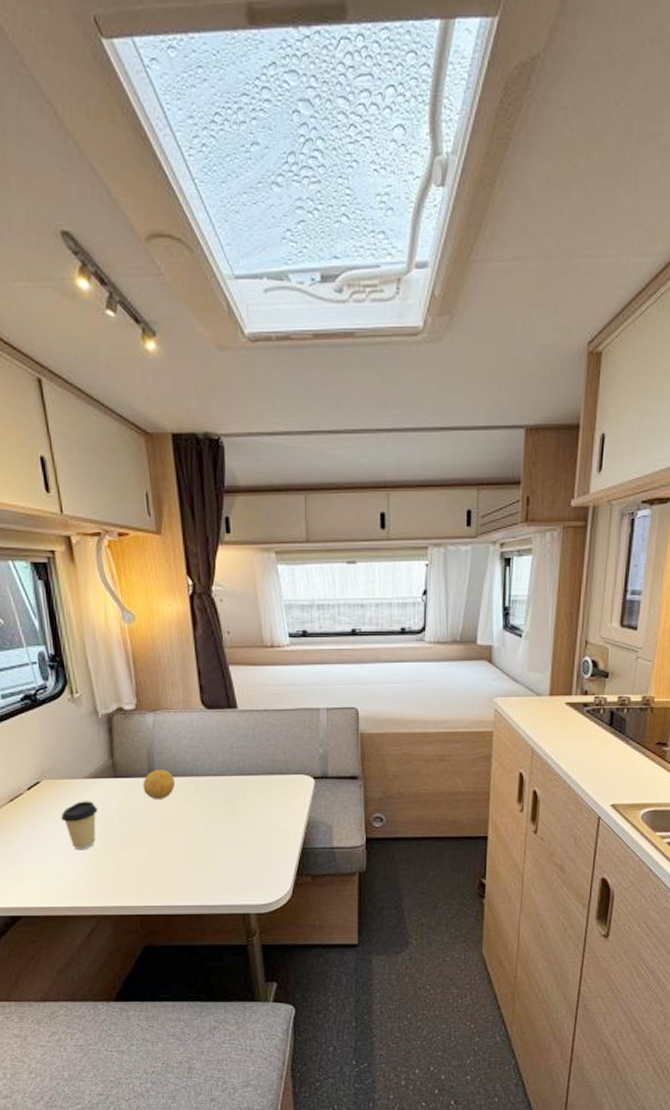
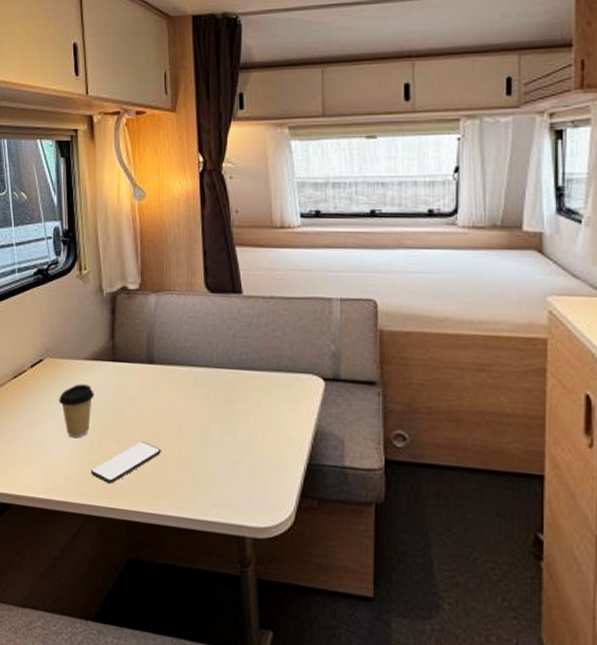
smartphone: none [100,846,169,886] -> present [90,441,161,484]
fruit: present [143,770,176,799] -> none [140,356,174,389]

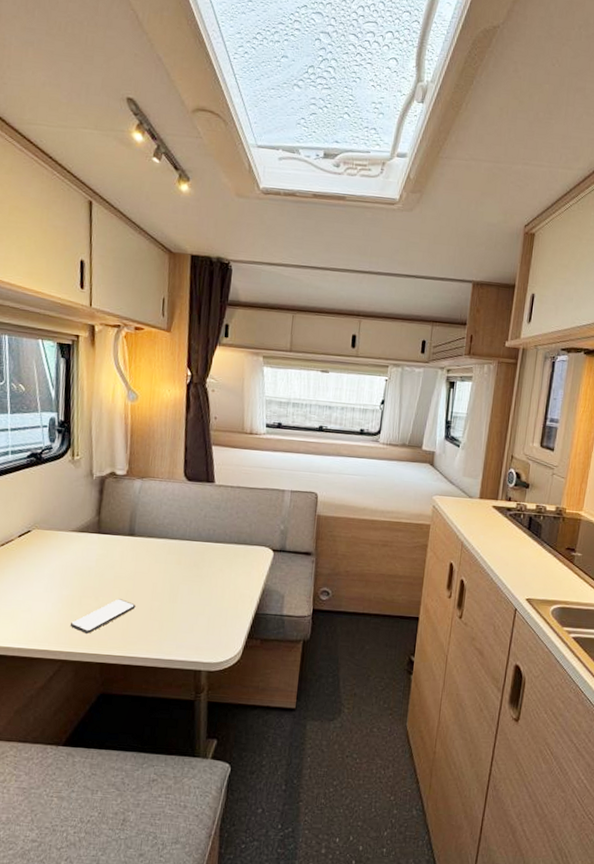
coffee cup: present [59,384,94,439] -> none [44,551,78,597]

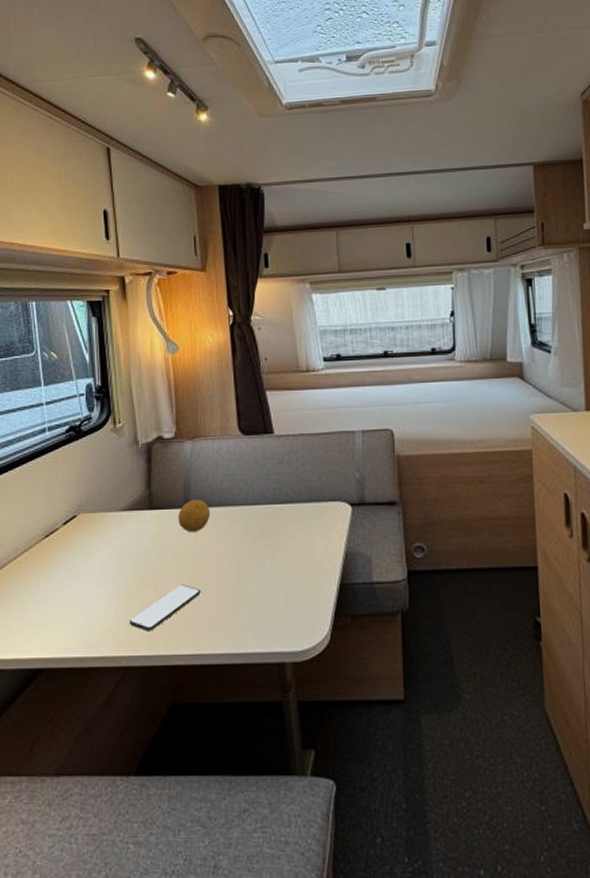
fruit: none [122,530,152,557] -> present [178,500,211,532]

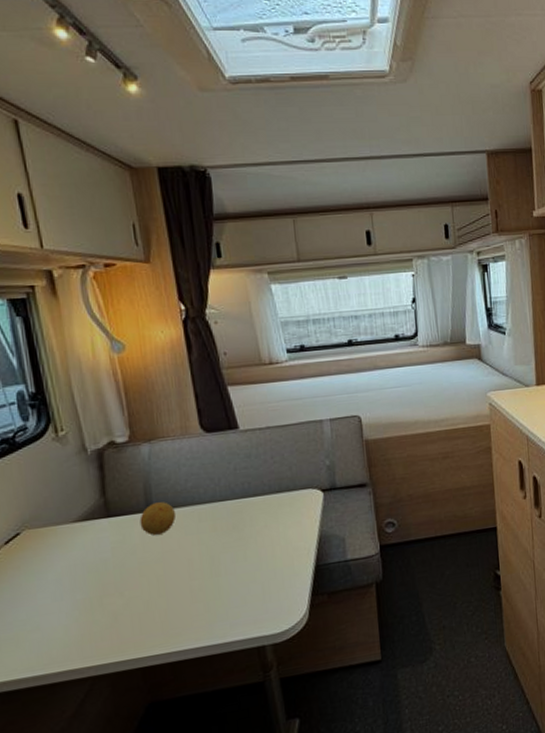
smartphone: present [129,584,201,631] -> none [93,587,172,639]

